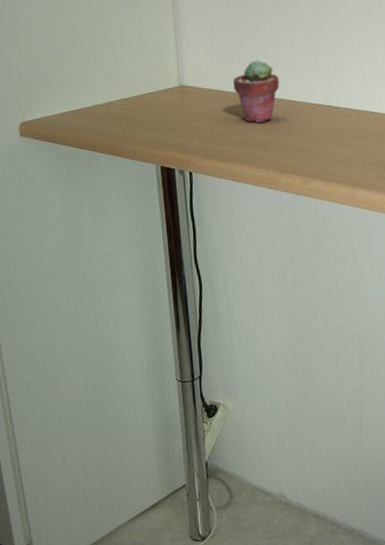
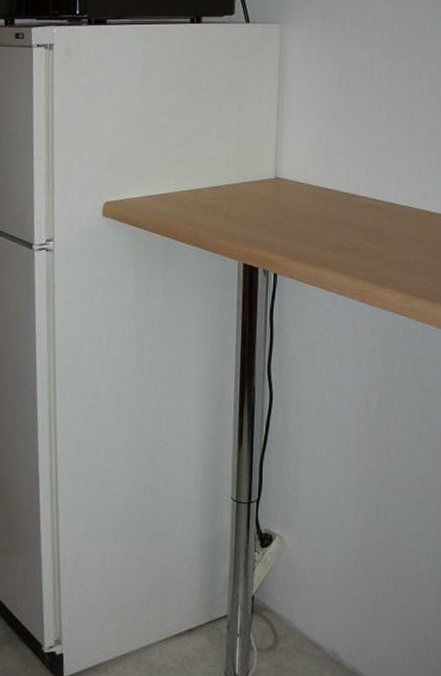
potted succulent: present [232,60,280,123] -> none [335,156,390,227]

